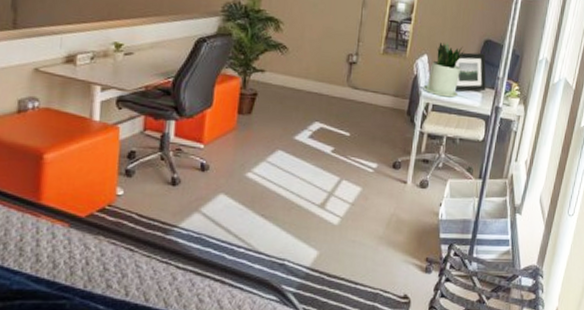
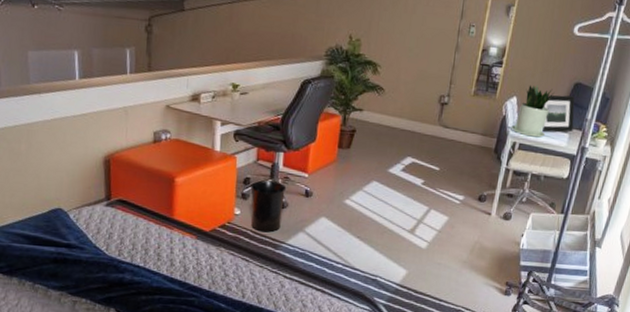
waste bin: none [136,153,179,215] -> present [250,180,287,233]

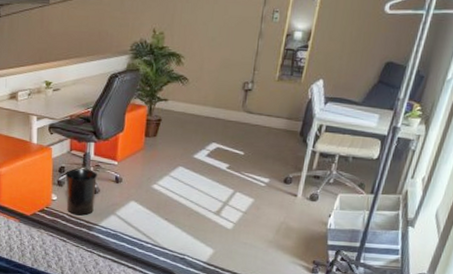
planter: present [511,84,555,138] -> none [317,66,364,119]
picture frame: present [542,95,575,133] -> none [351,75,386,113]

